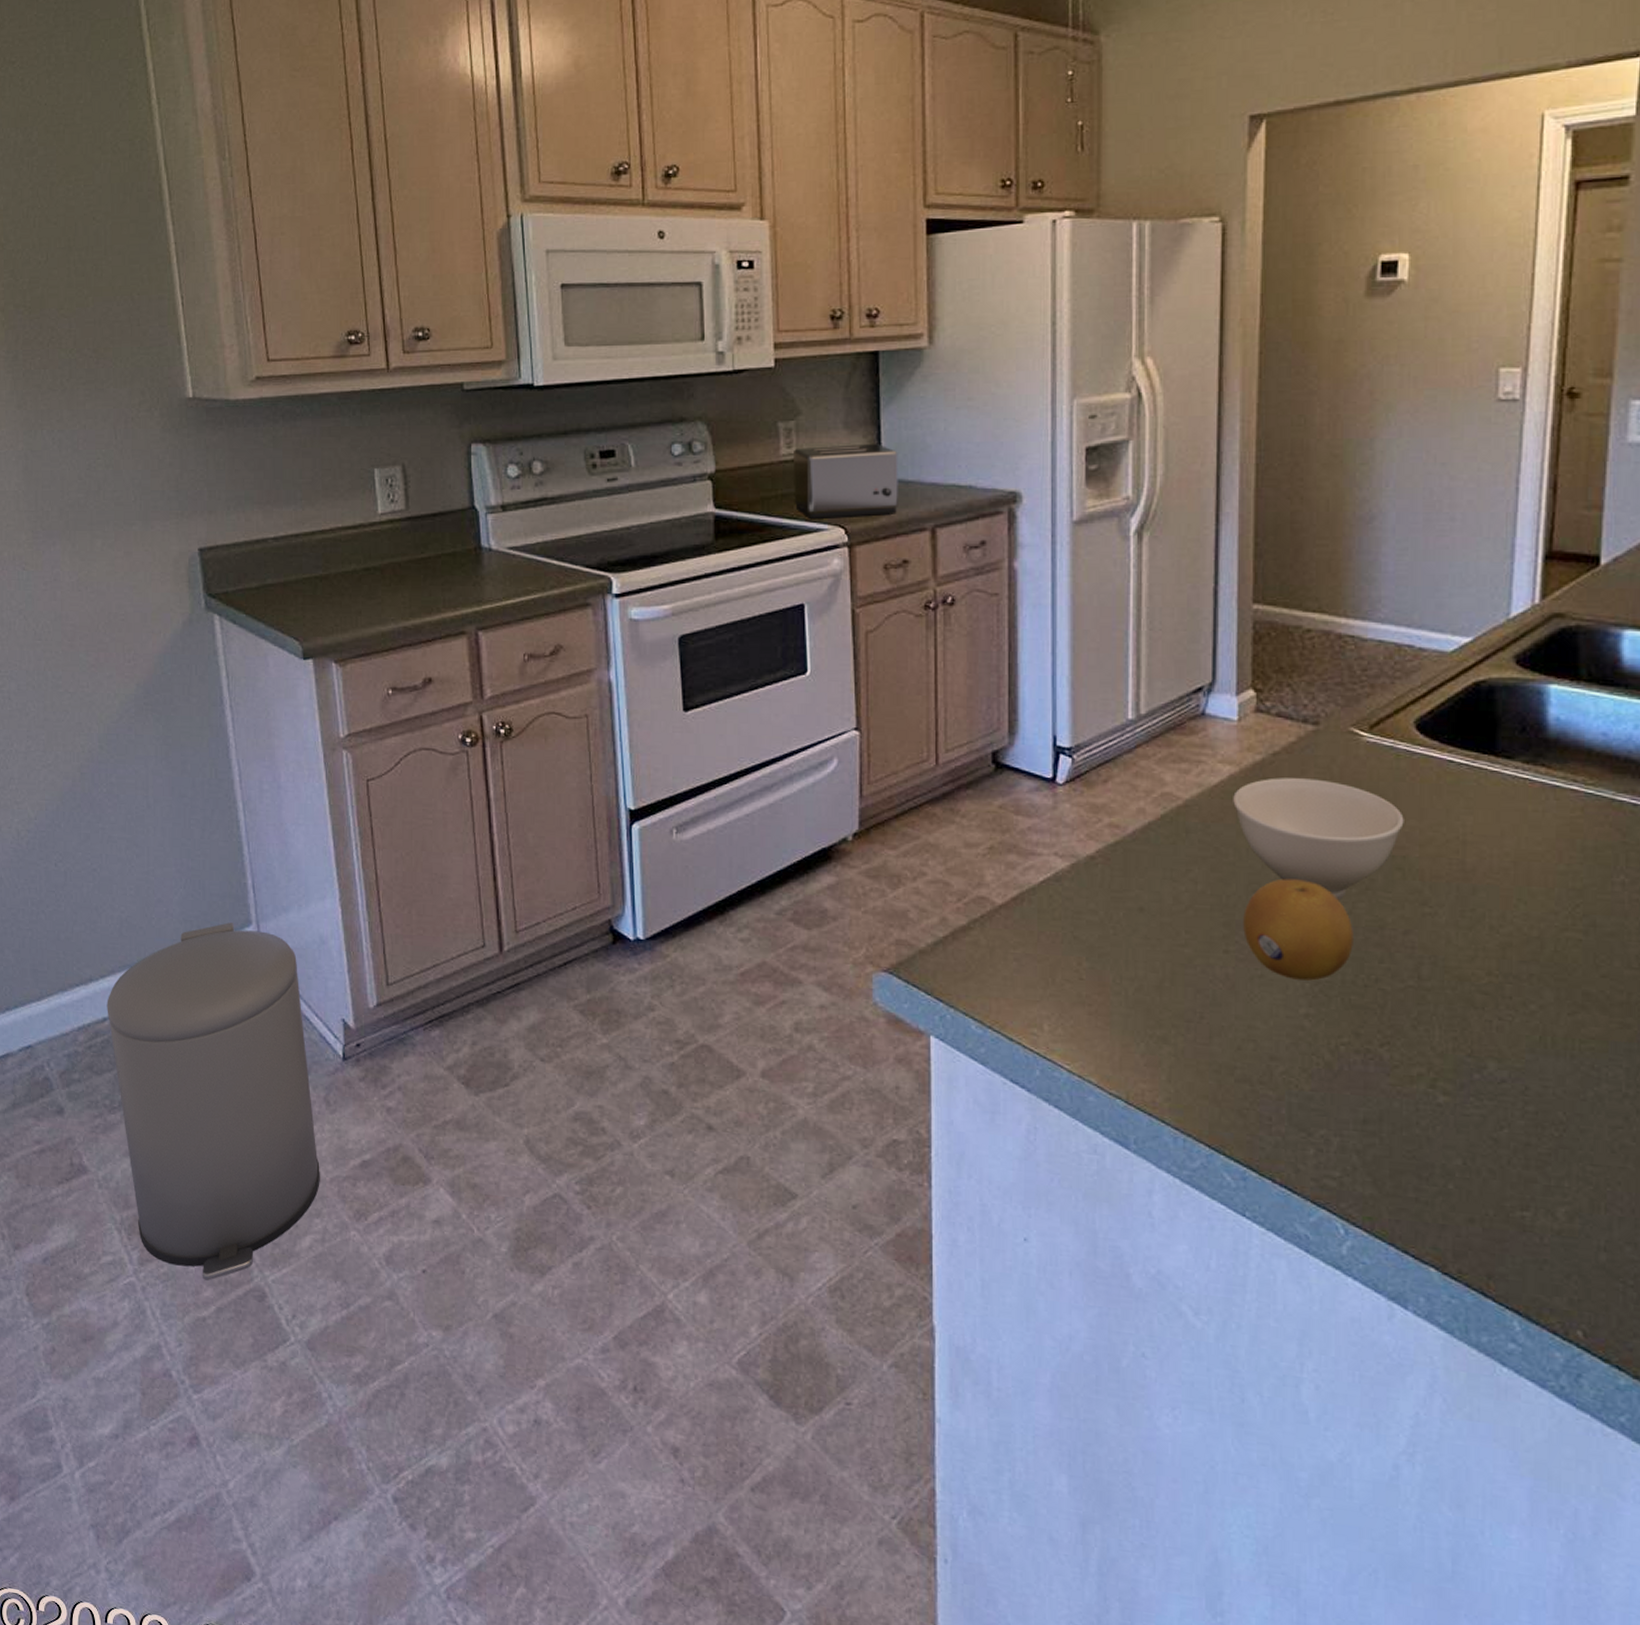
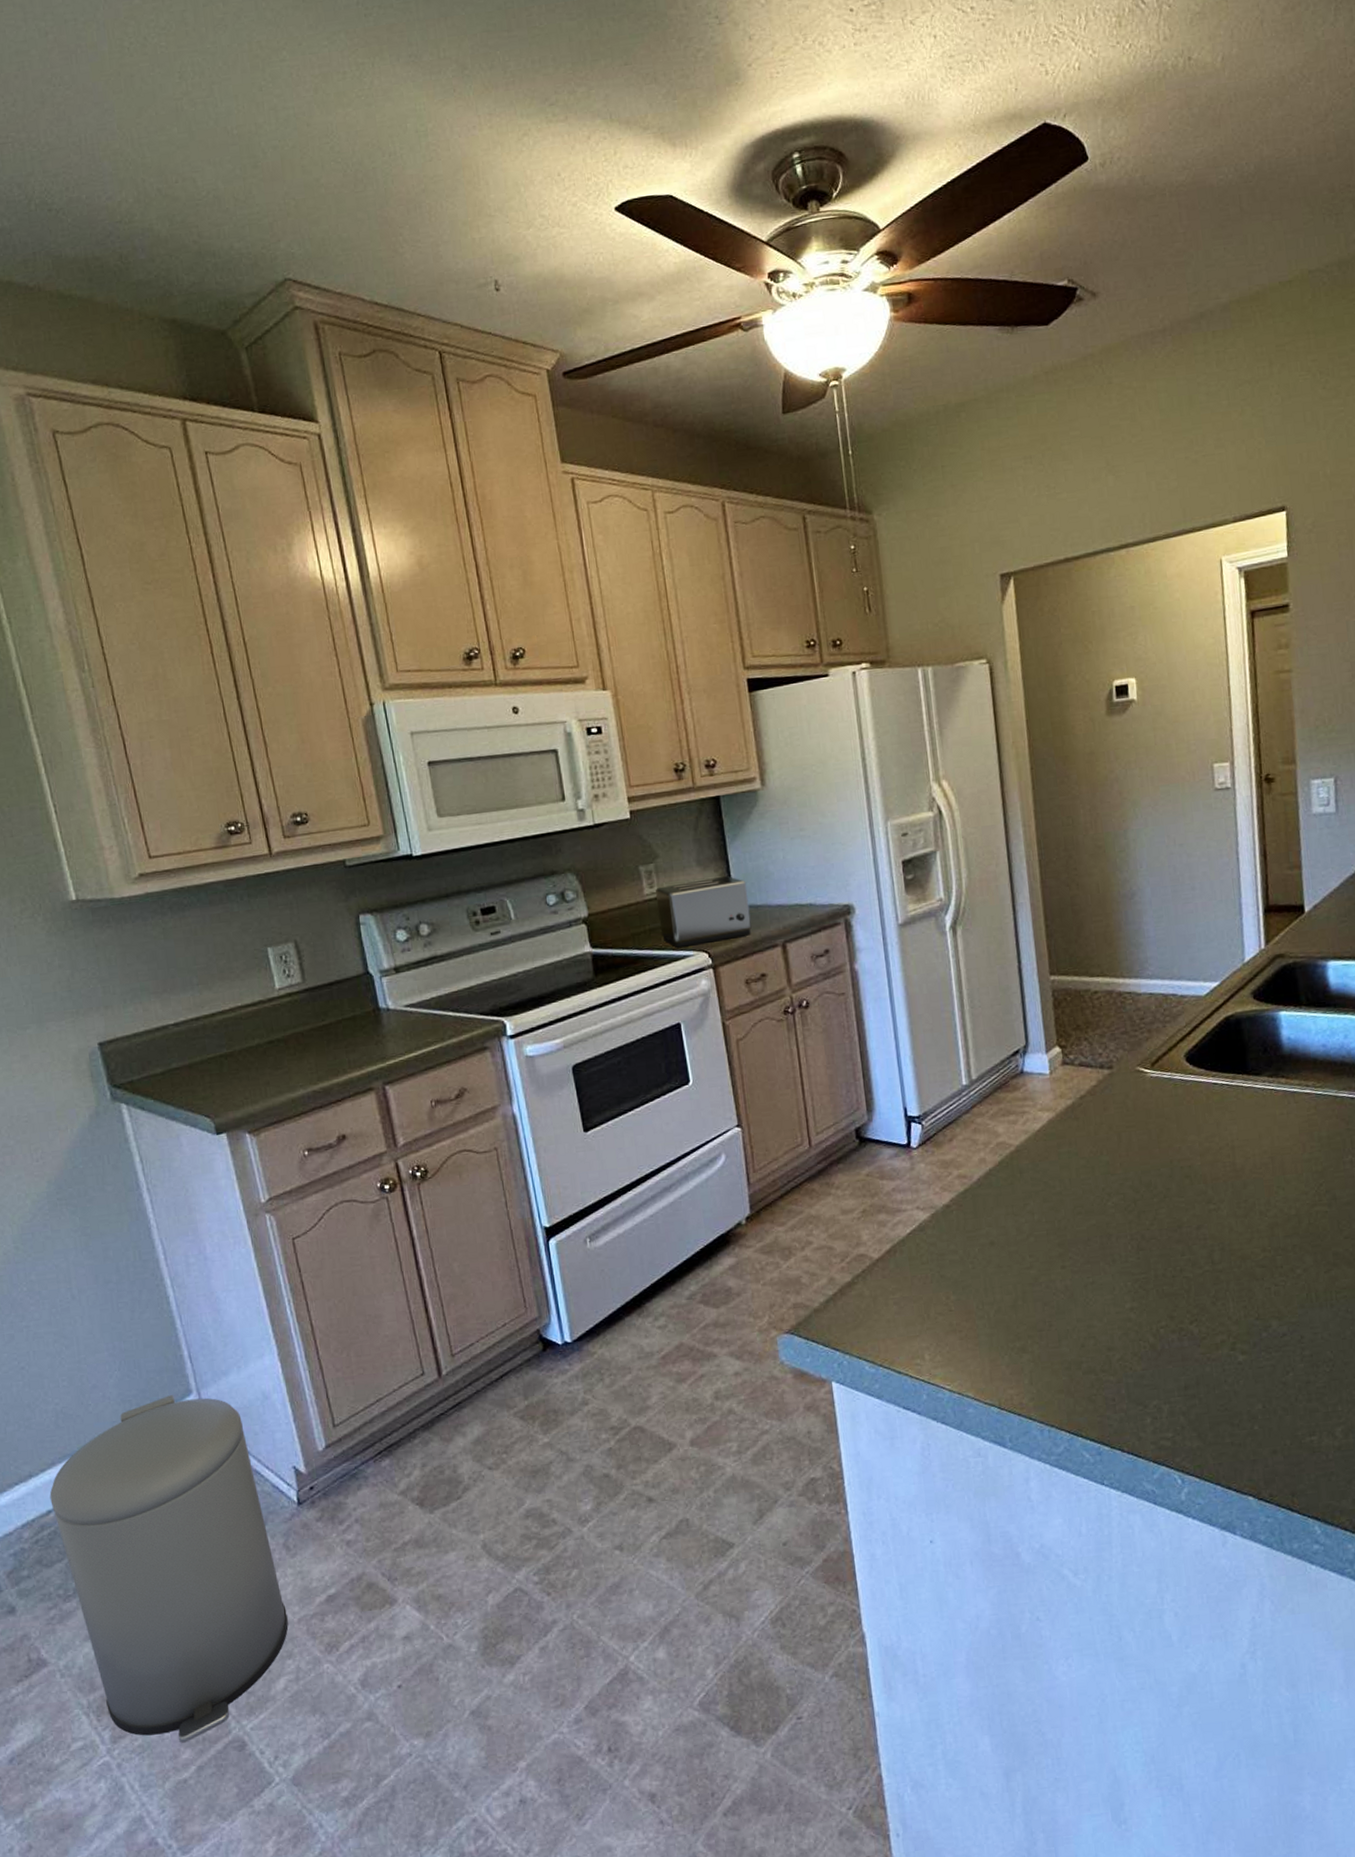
bowl: present [1233,778,1404,900] -> none [1053,1113,1187,1210]
fruit: present [1243,879,1353,981] -> none [1073,1197,1160,1281]

